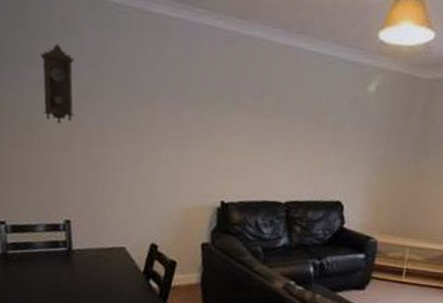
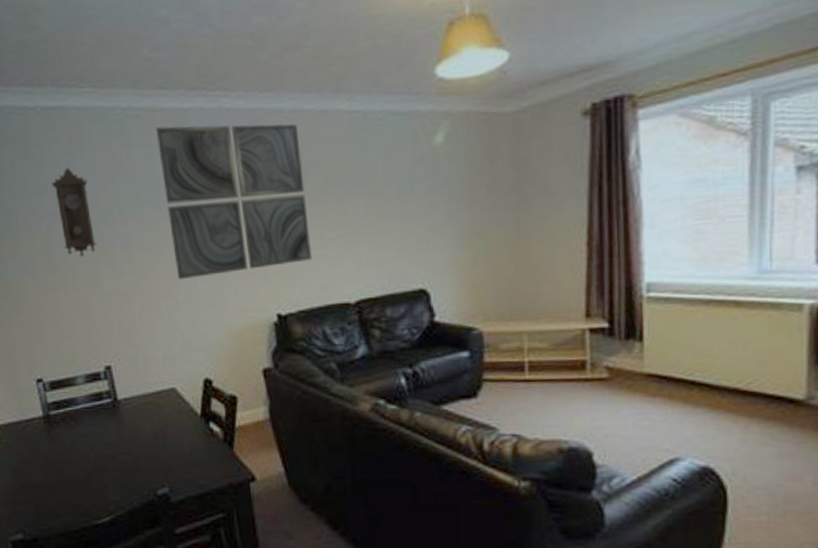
wall art: none [141,27,263,164] -> present [156,124,312,279]

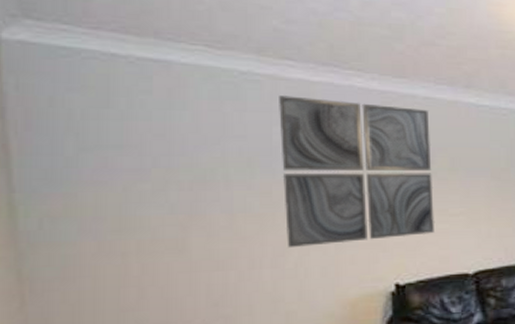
pendulum clock: present [51,167,98,258] -> none [138,123,191,221]

